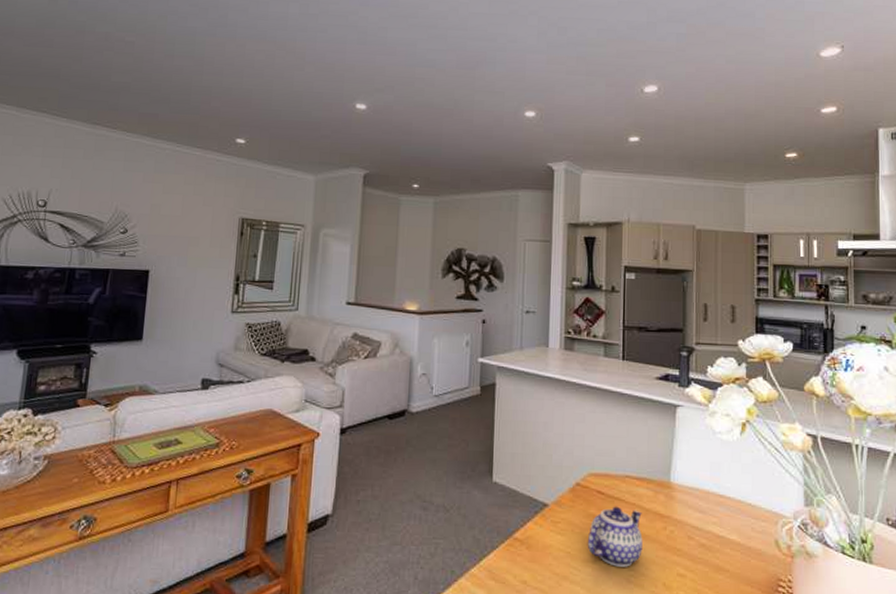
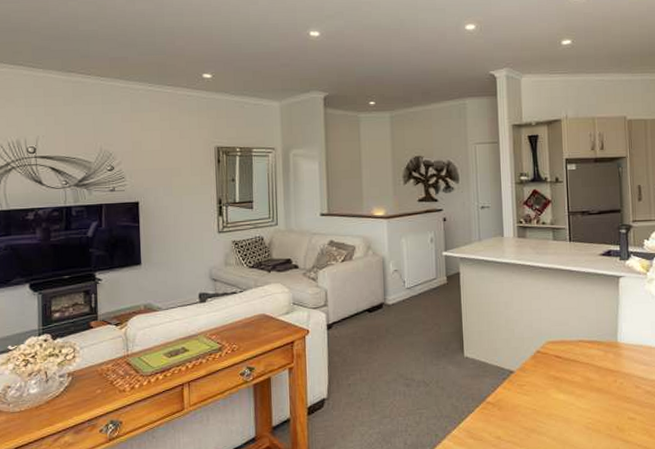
teapot: present [587,506,643,567] -> none [549,367,597,417]

